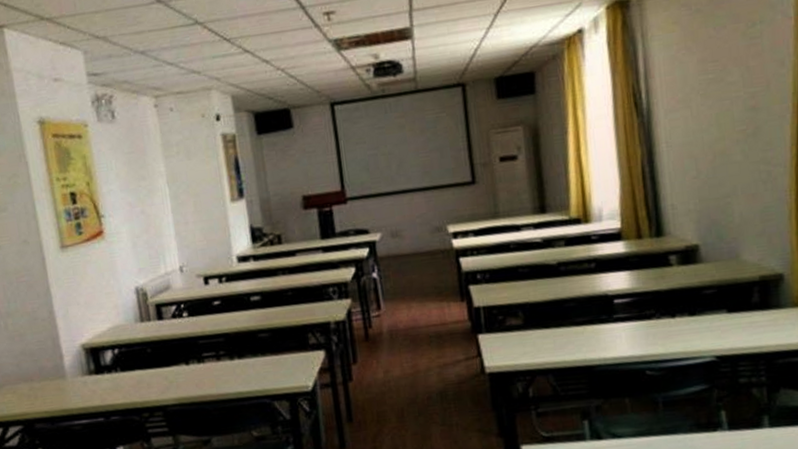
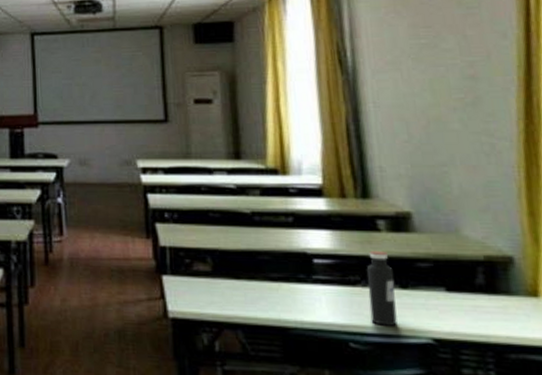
water bottle: none [661,283,686,352] -> present [367,250,397,326]

